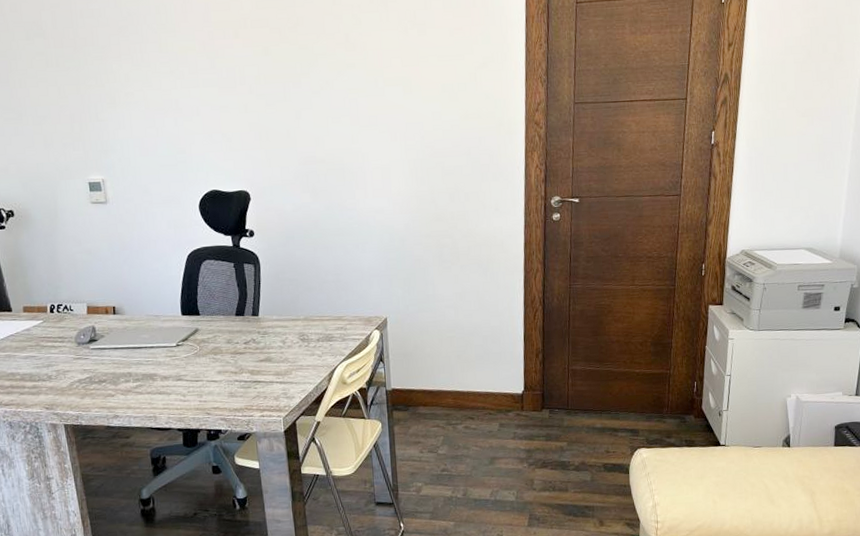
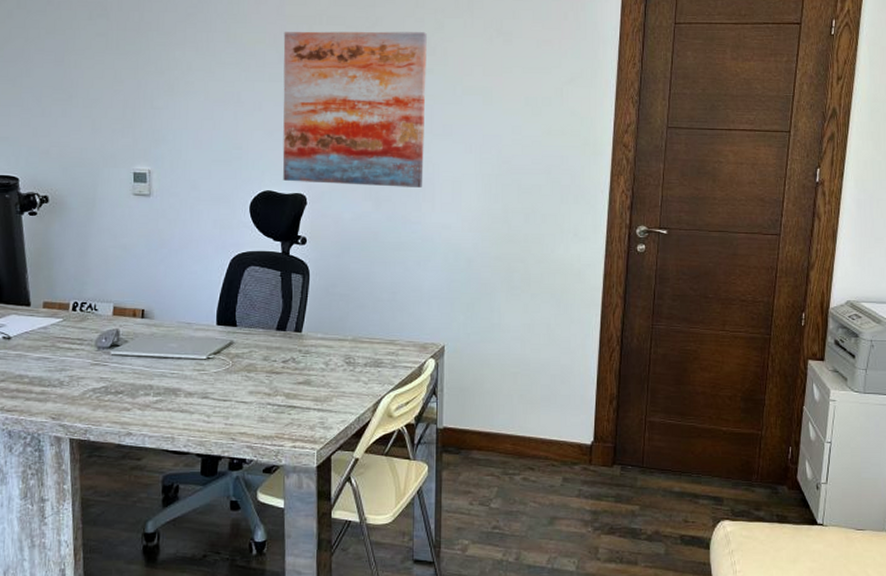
wall art: none [212,28,355,180] -> present [282,31,427,187]

